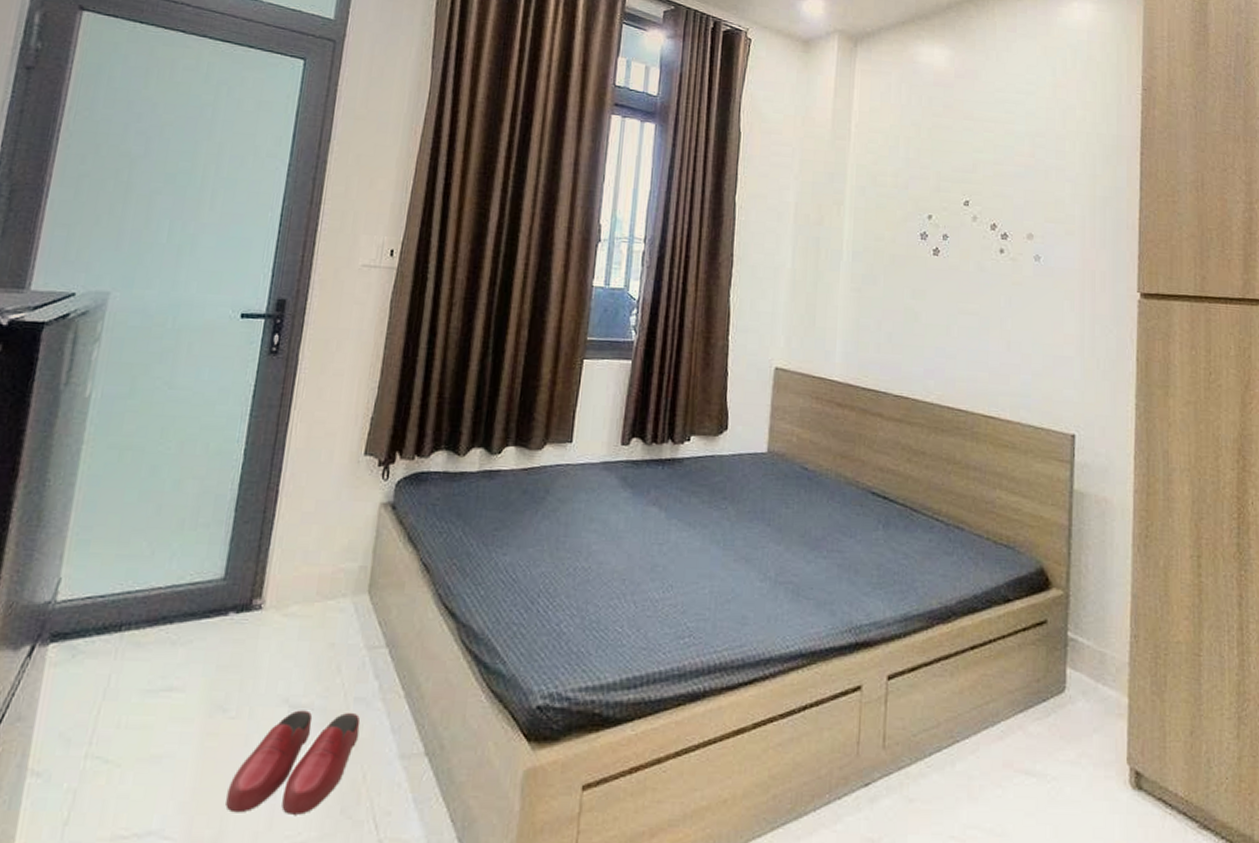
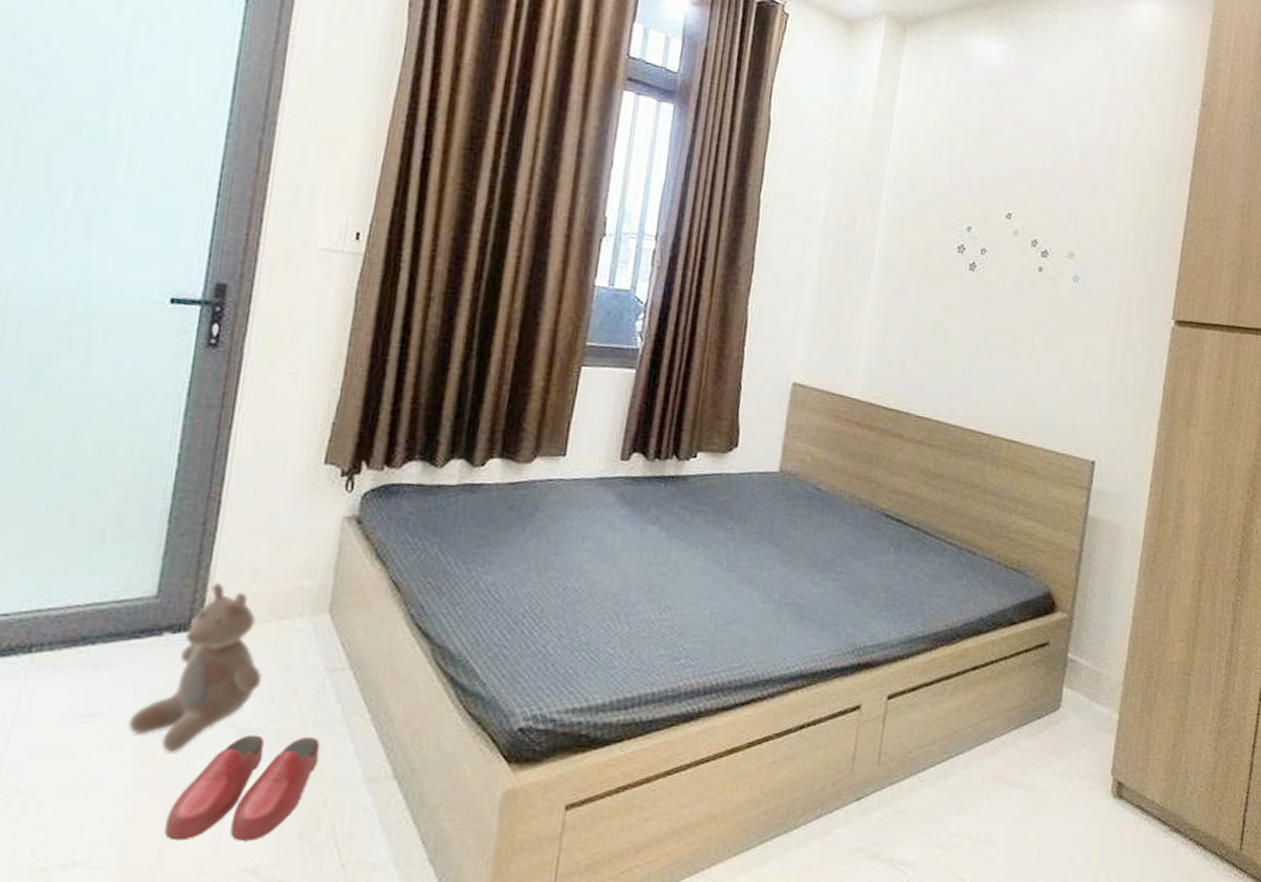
bear: none [197,566,312,726] -> present [128,583,263,752]

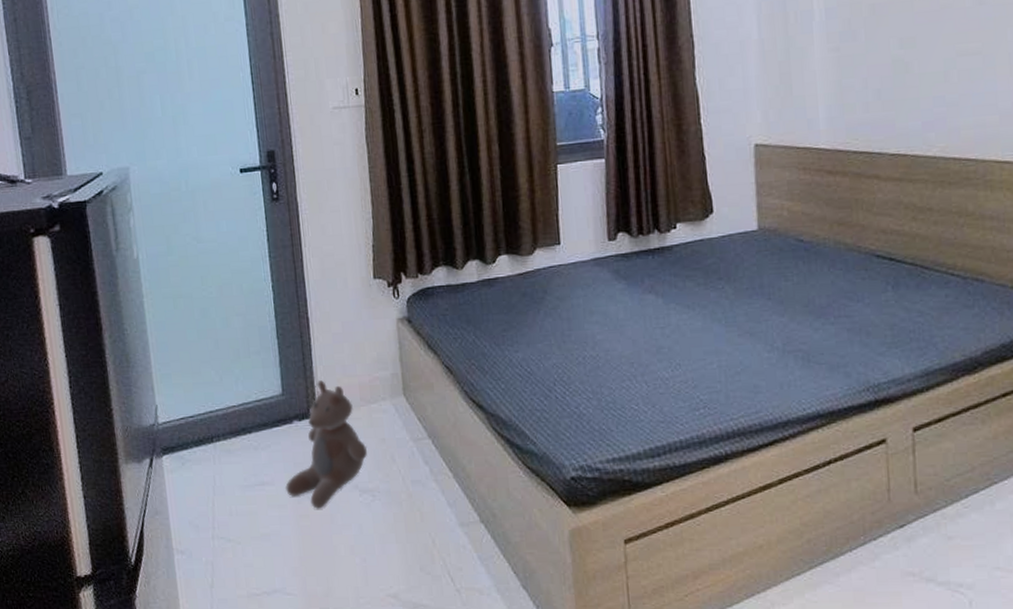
slippers: present [165,735,321,841] -> none [326,493,422,573]

